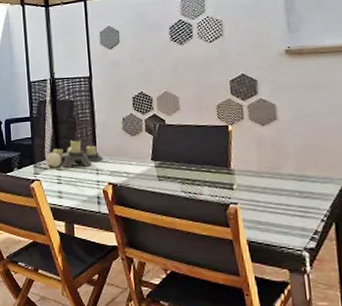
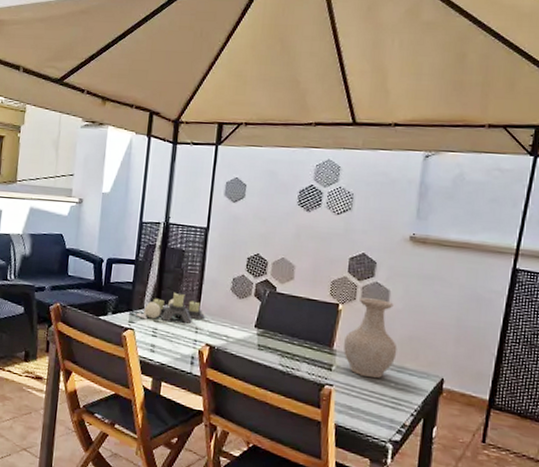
vase: none [239,114,295,191] -> present [343,297,397,379]

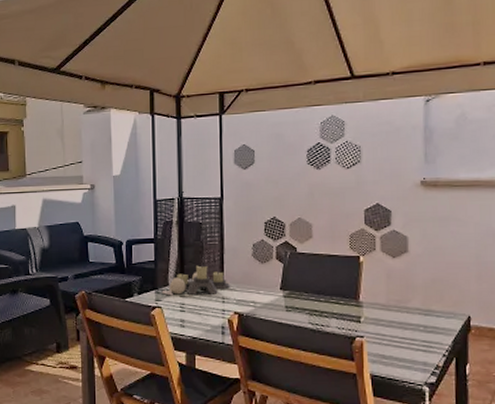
vase: present [343,297,397,379] -> none [368,247,422,325]

